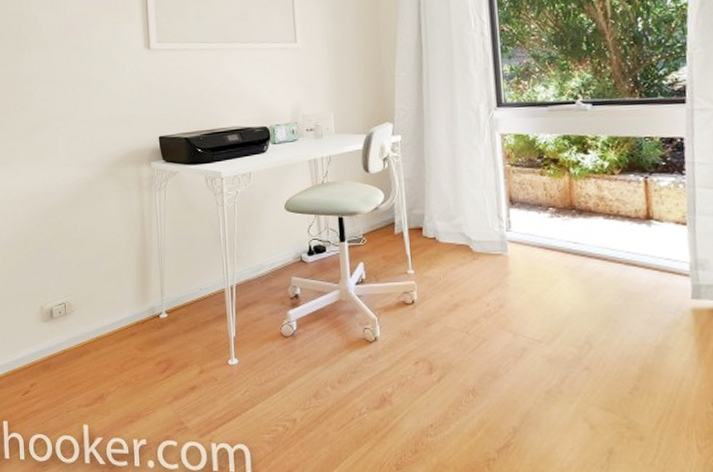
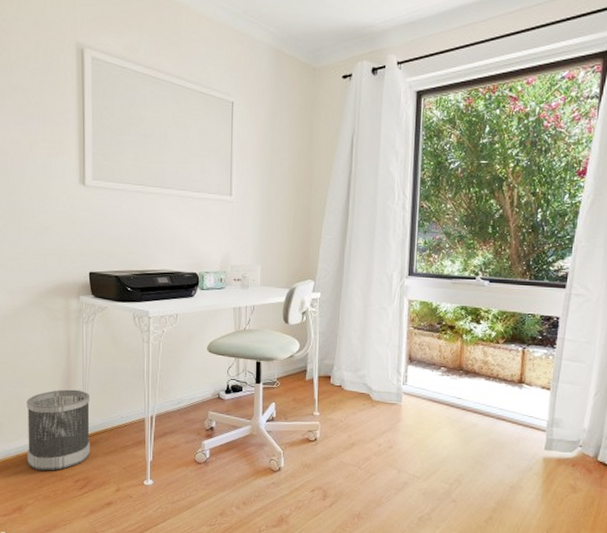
wastebasket: none [103,262,170,354] -> present [26,389,90,471]

